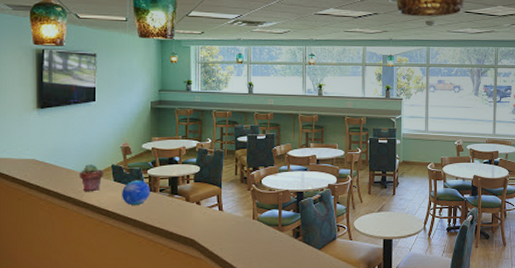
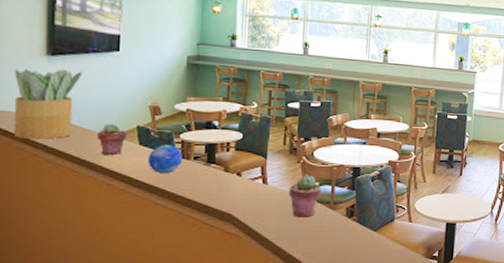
potted plant: none [12,119,66,181] -> present [14,68,83,140]
potted succulent: none [241,201,270,240] -> present [288,175,322,218]

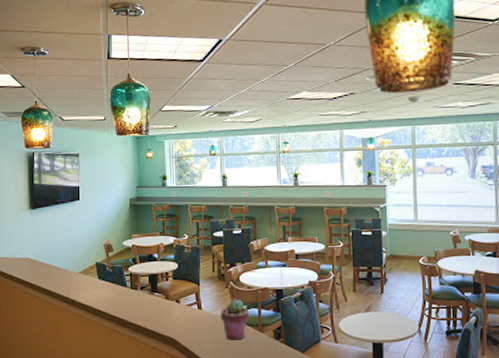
potted plant: present [14,68,83,140] -> none [9,219,55,279]
potted succulent: present [97,124,127,155] -> none [68,262,89,289]
decorative orb: present [148,144,183,174] -> none [106,277,132,304]

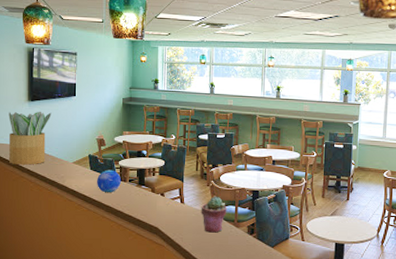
potted plant: none [9,219,55,279] -> present [8,111,52,165]
decorative orb: none [106,277,132,304] -> present [97,169,121,193]

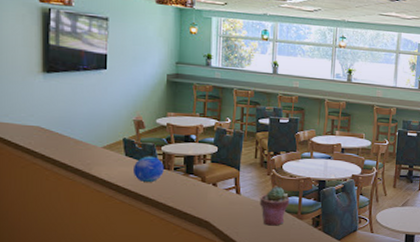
potted plant: present [8,111,52,165] -> none [15,85,74,150]

